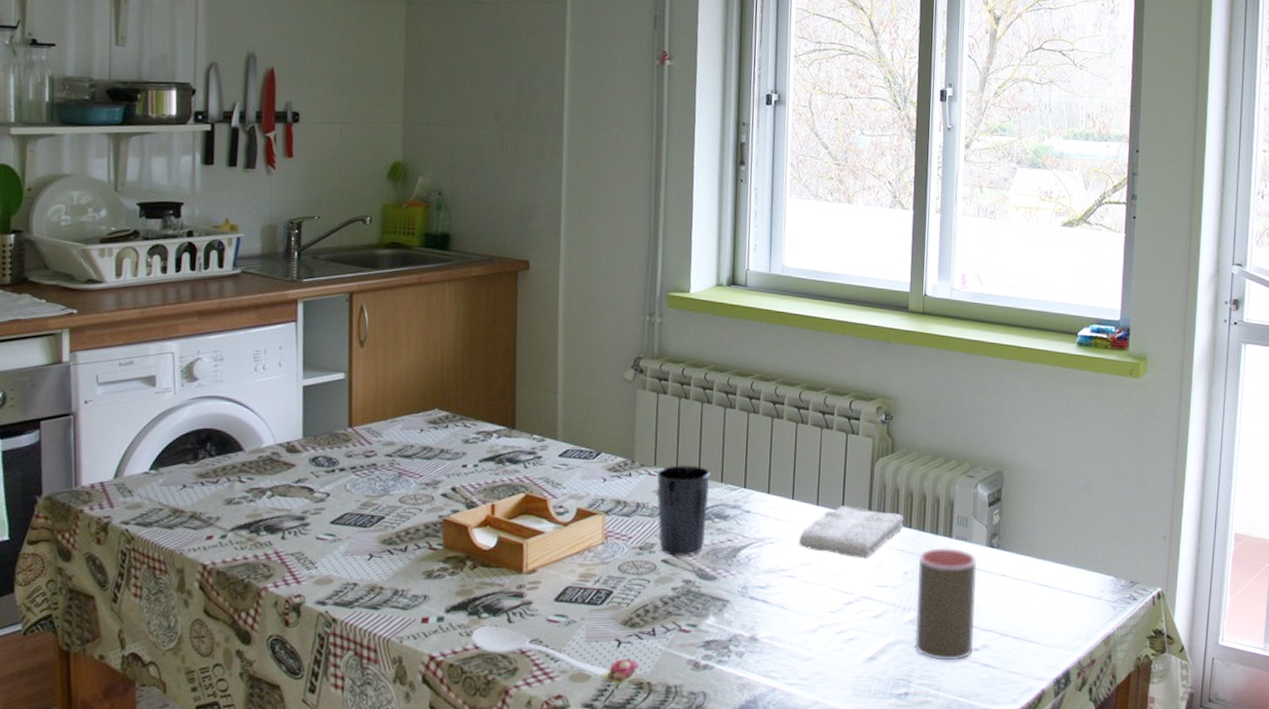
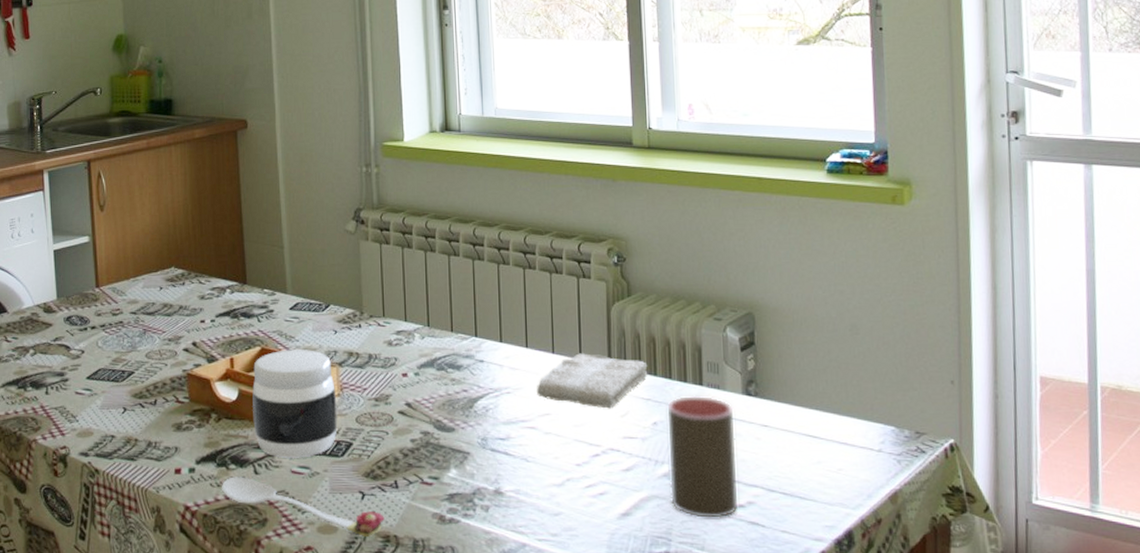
jar: none [511,497,600,606] -> present [252,350,338,458]
cup: present [656,465,710,556] -> none [386,315,440,407]

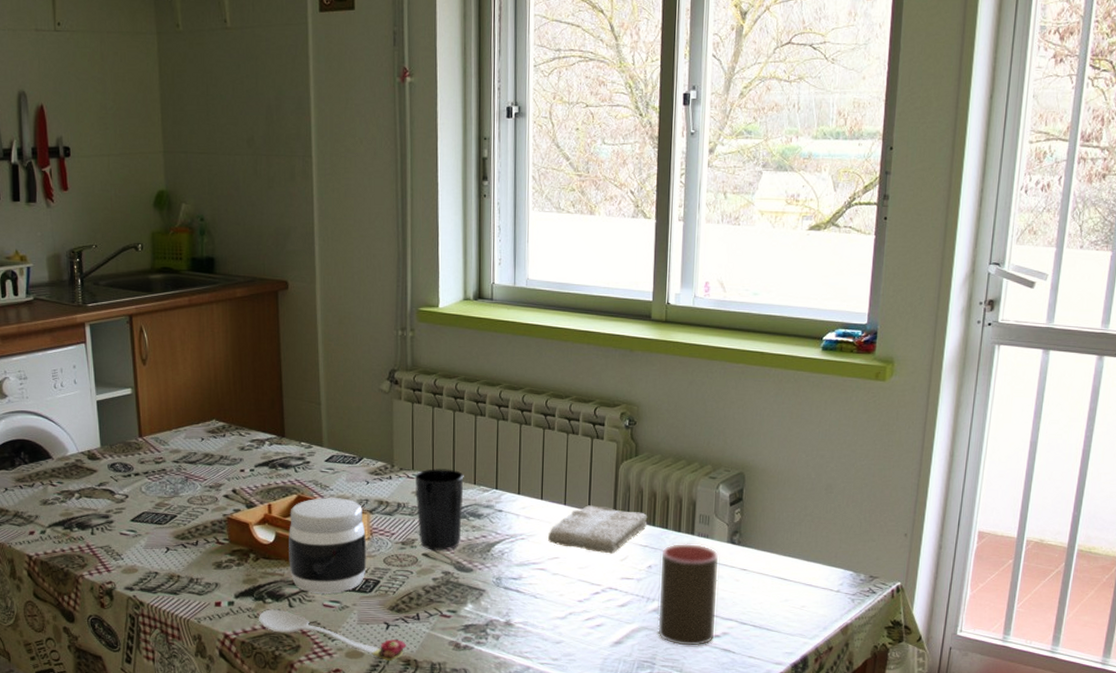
cup: none [386,315,440,407] -> present [414,468,464,551]

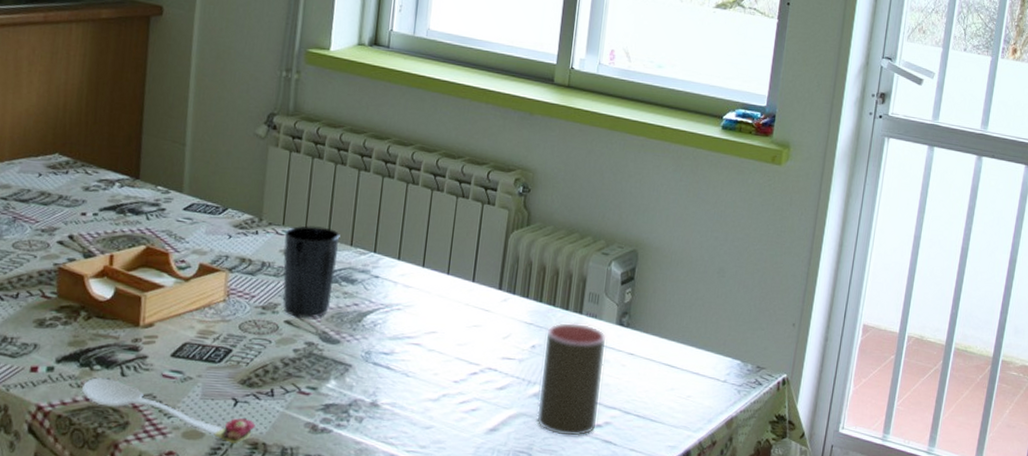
jar: present [289,498,367,594] -> none [127,250,222,362]
washcloth: present [548,505,648,554] -> none [427,276,535,331]

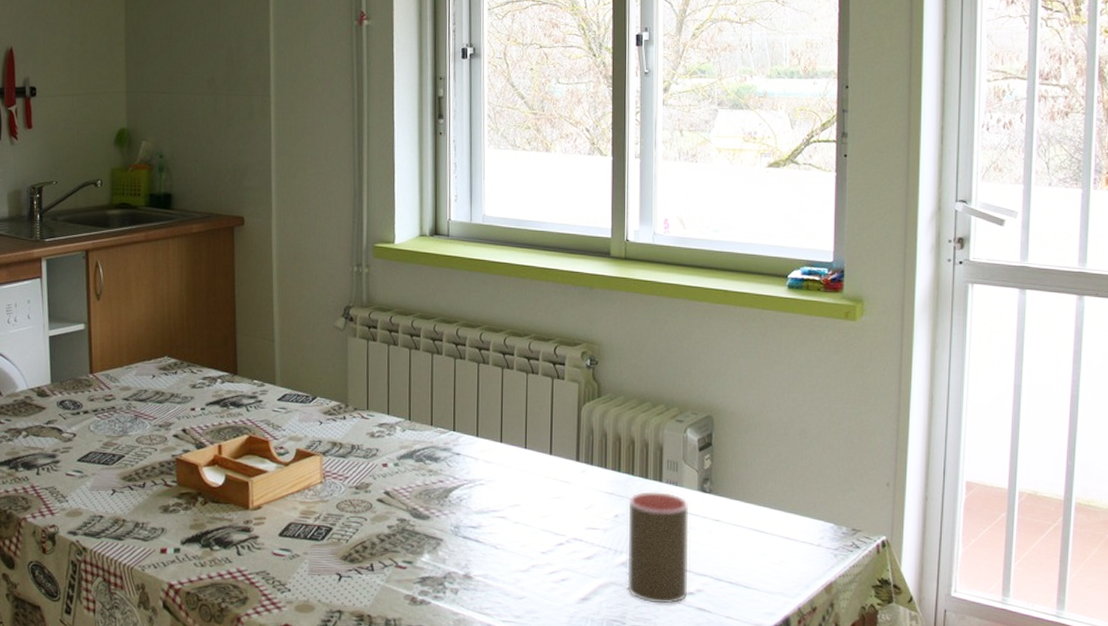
spoon: present [81,377,256,443] -> none [204,557,360,616]
cup: present [283,225,340,318] -> none [369,409,420,496]

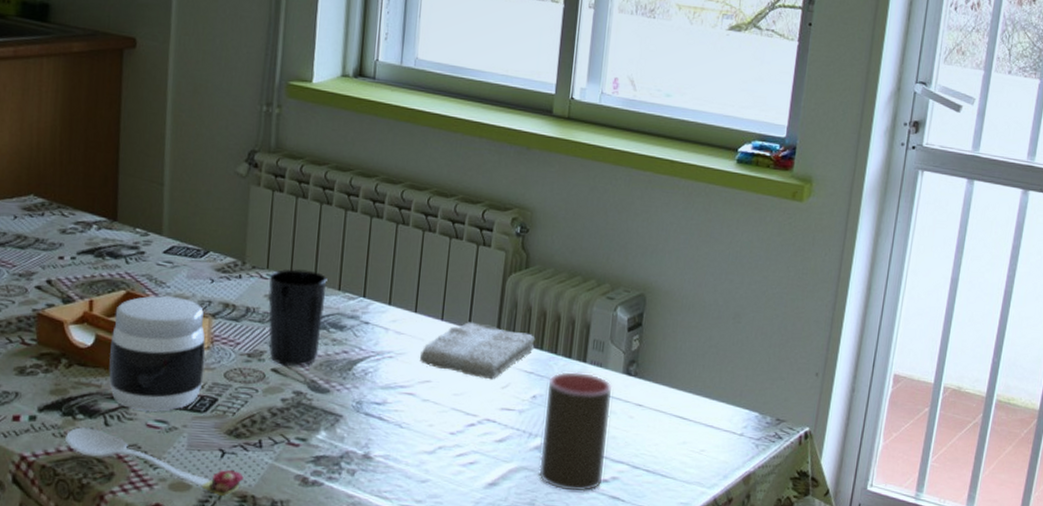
spoon: none [204,557,360,616] -> present [64,427,244,496]
jar: none [238,438,319,541] -> present [109,296,206,412]
cup: none [369,409,420,496] -> present [268,269,327,366]
washcloth: none [509,449,613,502] -> present [420,322,536,380]

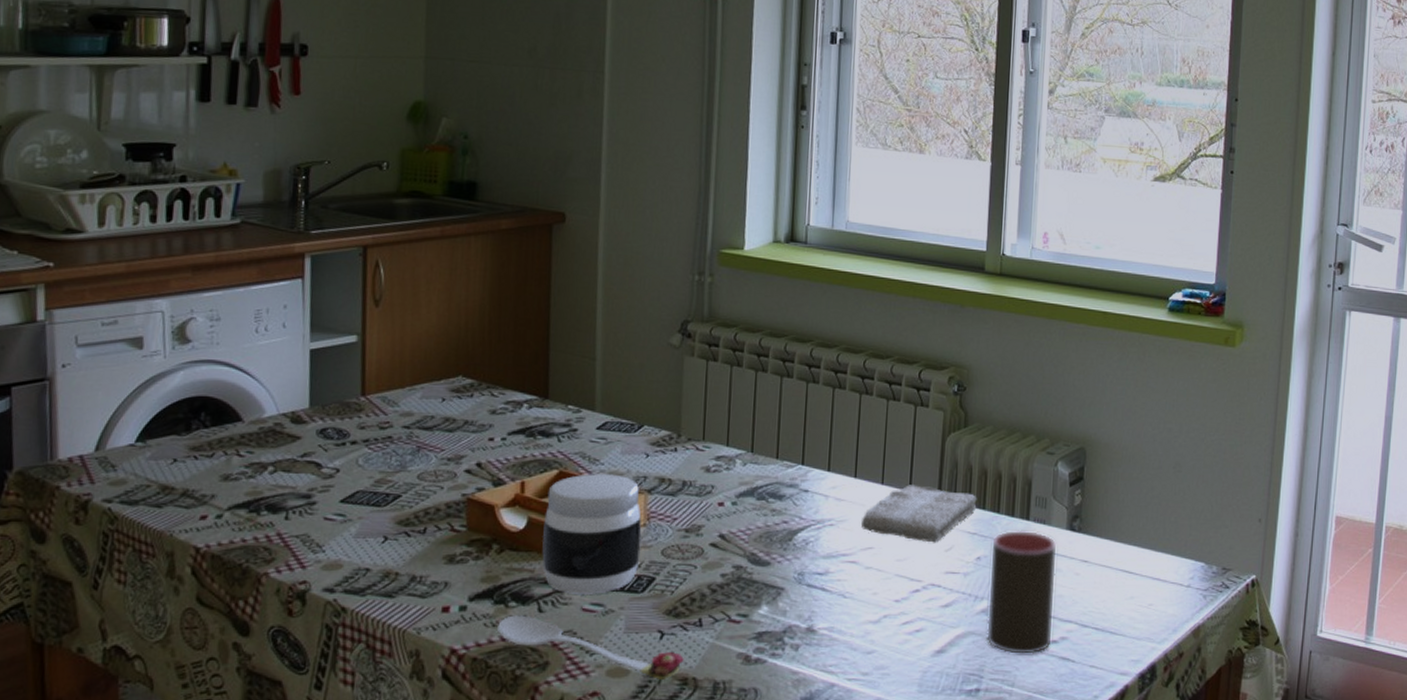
cup: present [268,269,327,366] -> none [705,439,765,539]

